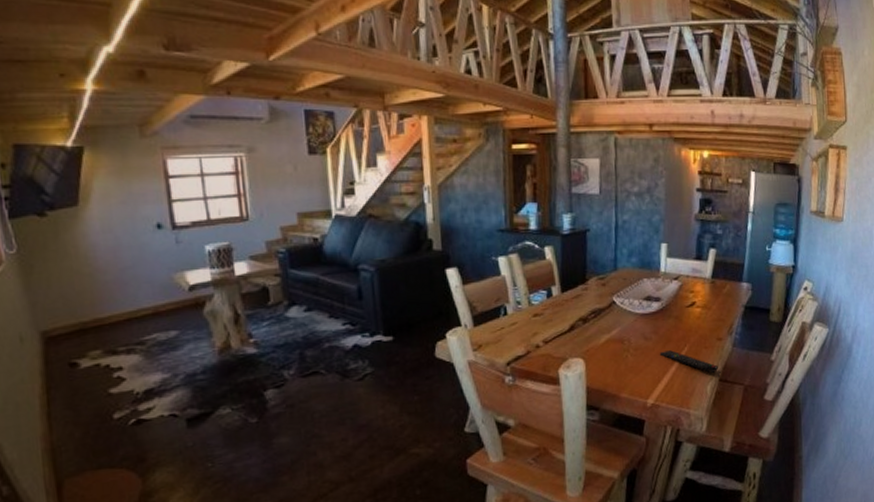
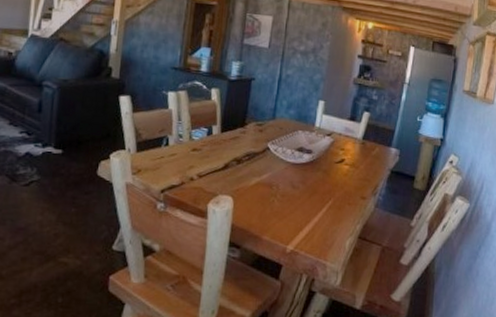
remote control: present [659,350,719,373] -> none [304,201,360,229]

